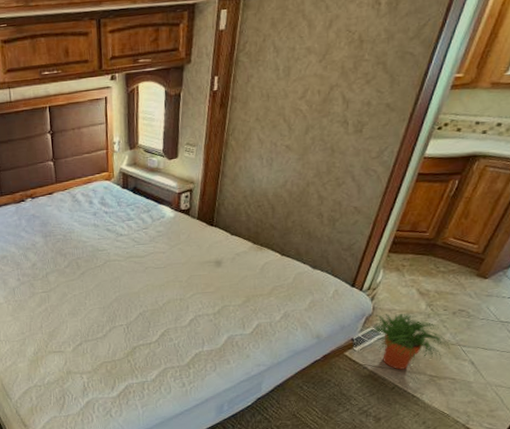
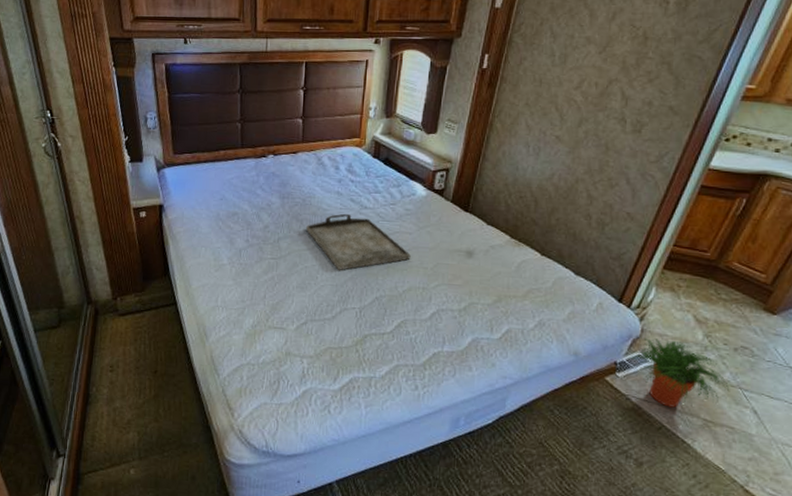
serving tray: none [70,242,167,294] -> present [306,213,411,270]

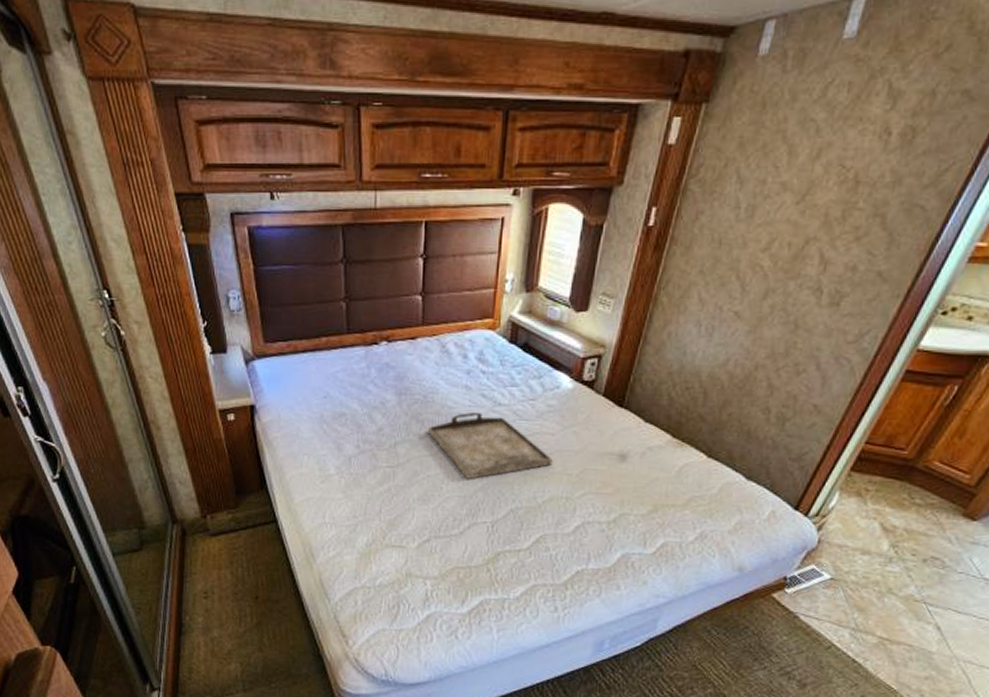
potted plant: present [632,338,730,408] -> none [804,550,913,625]

